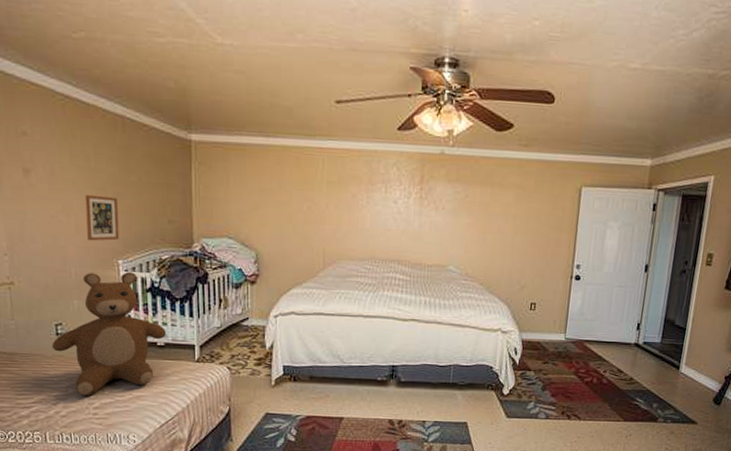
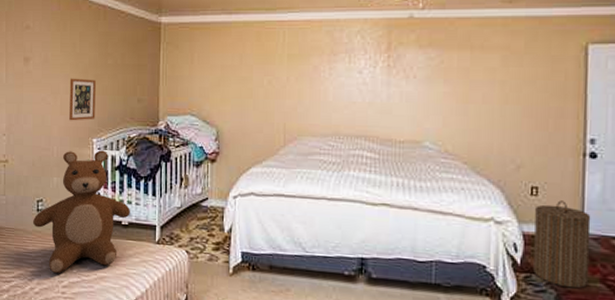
laundry hamper: none [528,313,572,380] -> present [533,200,591,289]

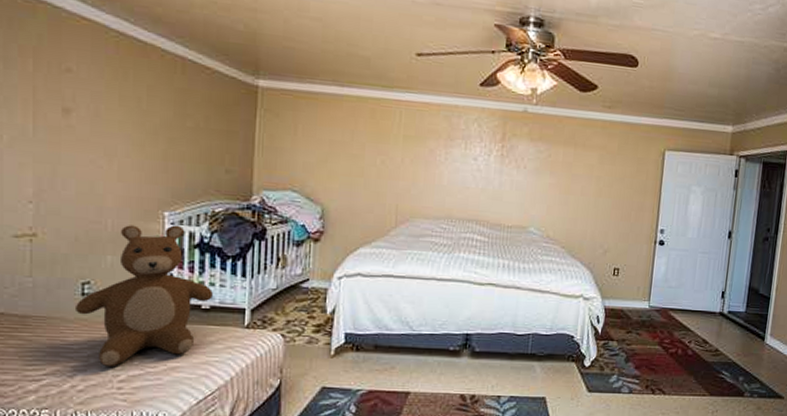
picture frame: present [69,78,96,121] -> none [131,138,169,190]
laundry hamper: present [533,200,591,289] -> none [610,280,656,351]

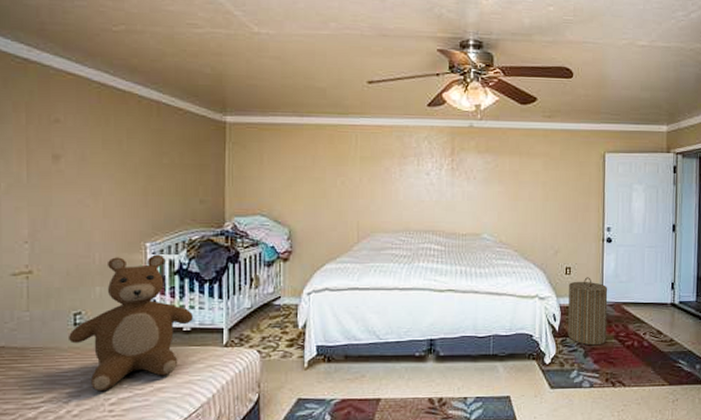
laundry hamper: none [610,280,656,351] -> present [568,277,608,346]

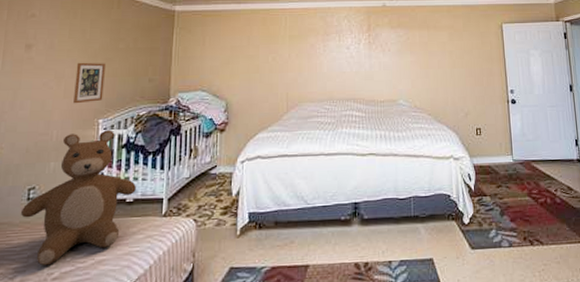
picture frame: none [115,178,149,225] -> present [73,62,105,104]
laundry hamper: present [568,277,608,346] -> none [480,137,521,204]

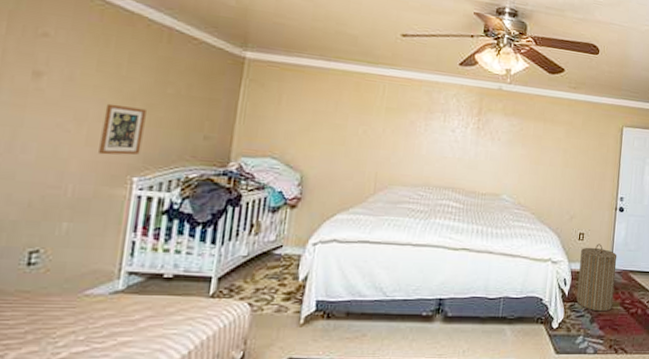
bear: present [21,130,136,266] -> none [18,190,178,344]
laundry hamper: none [480,137,521,204] -> present [576,244,617,312]

